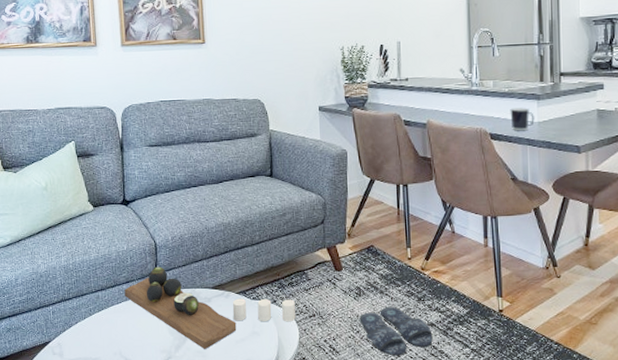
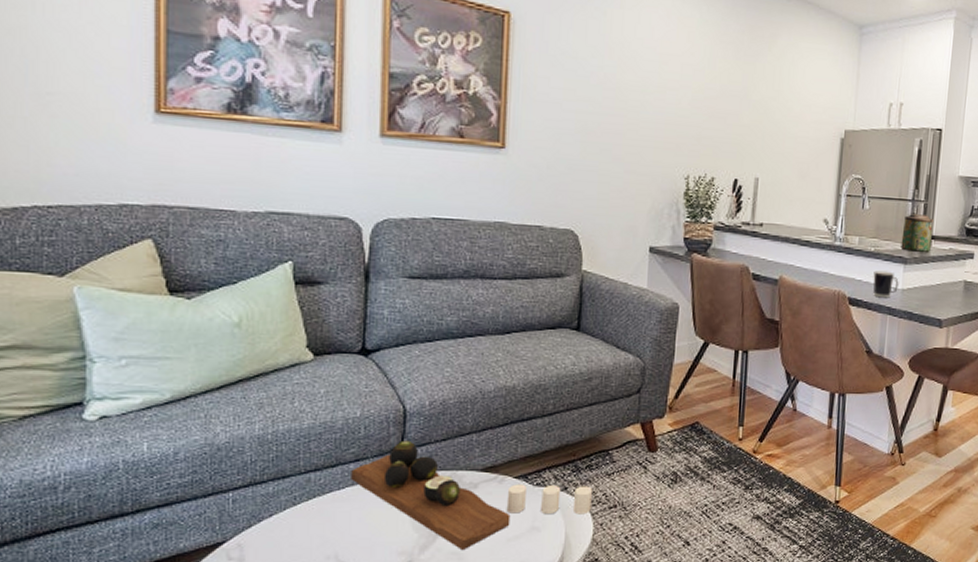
slippers: present [359,306,433,356] -> none [672,495,758,555]
canister: none [532,55,561,89] -> present [900,214,933,254]

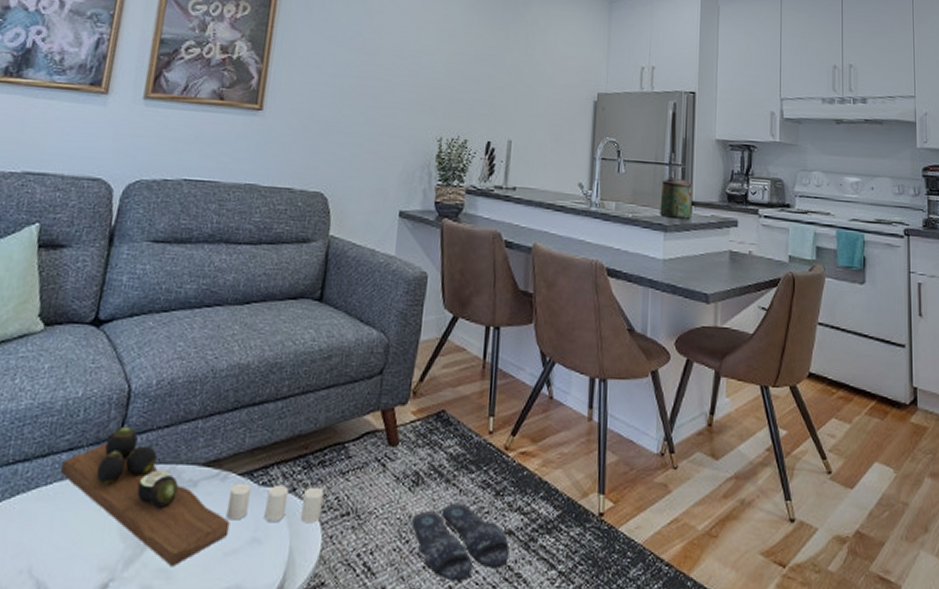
slippers: none [672,495,758,555] -> present [412,502,510,581]
mug: present [873,270,899,298] -> none [632,239,660,269]

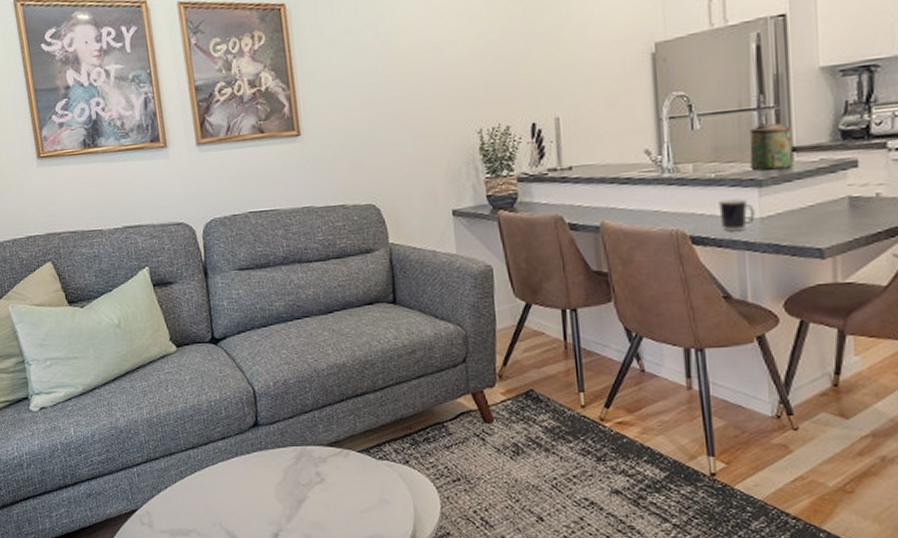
decorative tray: present [60,426,230,567] -> none [220,419,361,522]
candle: present [226,483,323,524] -> none [354,458,435,488]
slippers: present [412,502,510,581] -> none [519,468,619,532]
mug: none [632,239,660,269] -> present [718,198,755,232]

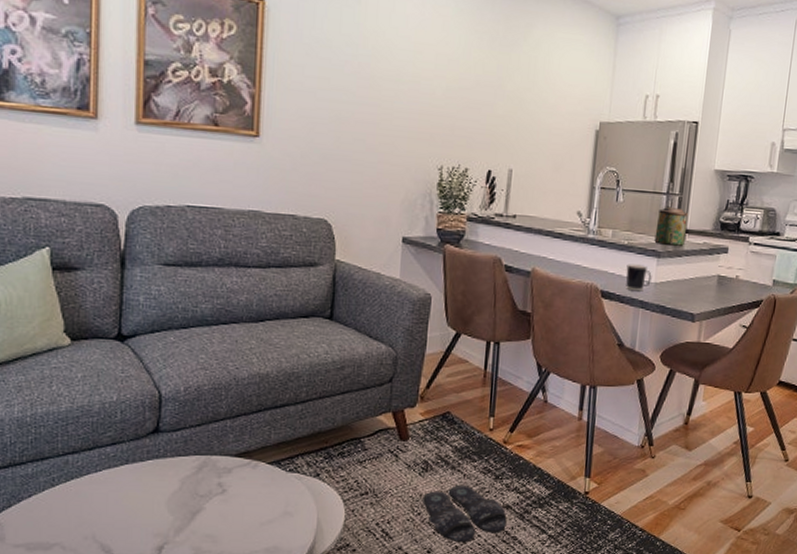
slippers: none [519,468,619,532] -> present [423,484,507,543]

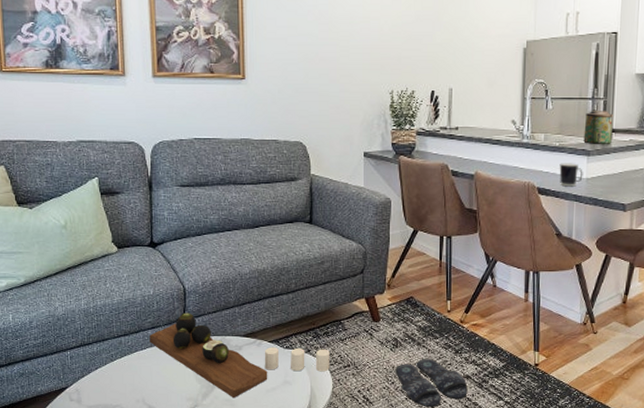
decorative tray: none [108,425,264,534] -> present [149,312,268,399]
candle: none [259,470,344,501] -> present [264,347,330,372]

